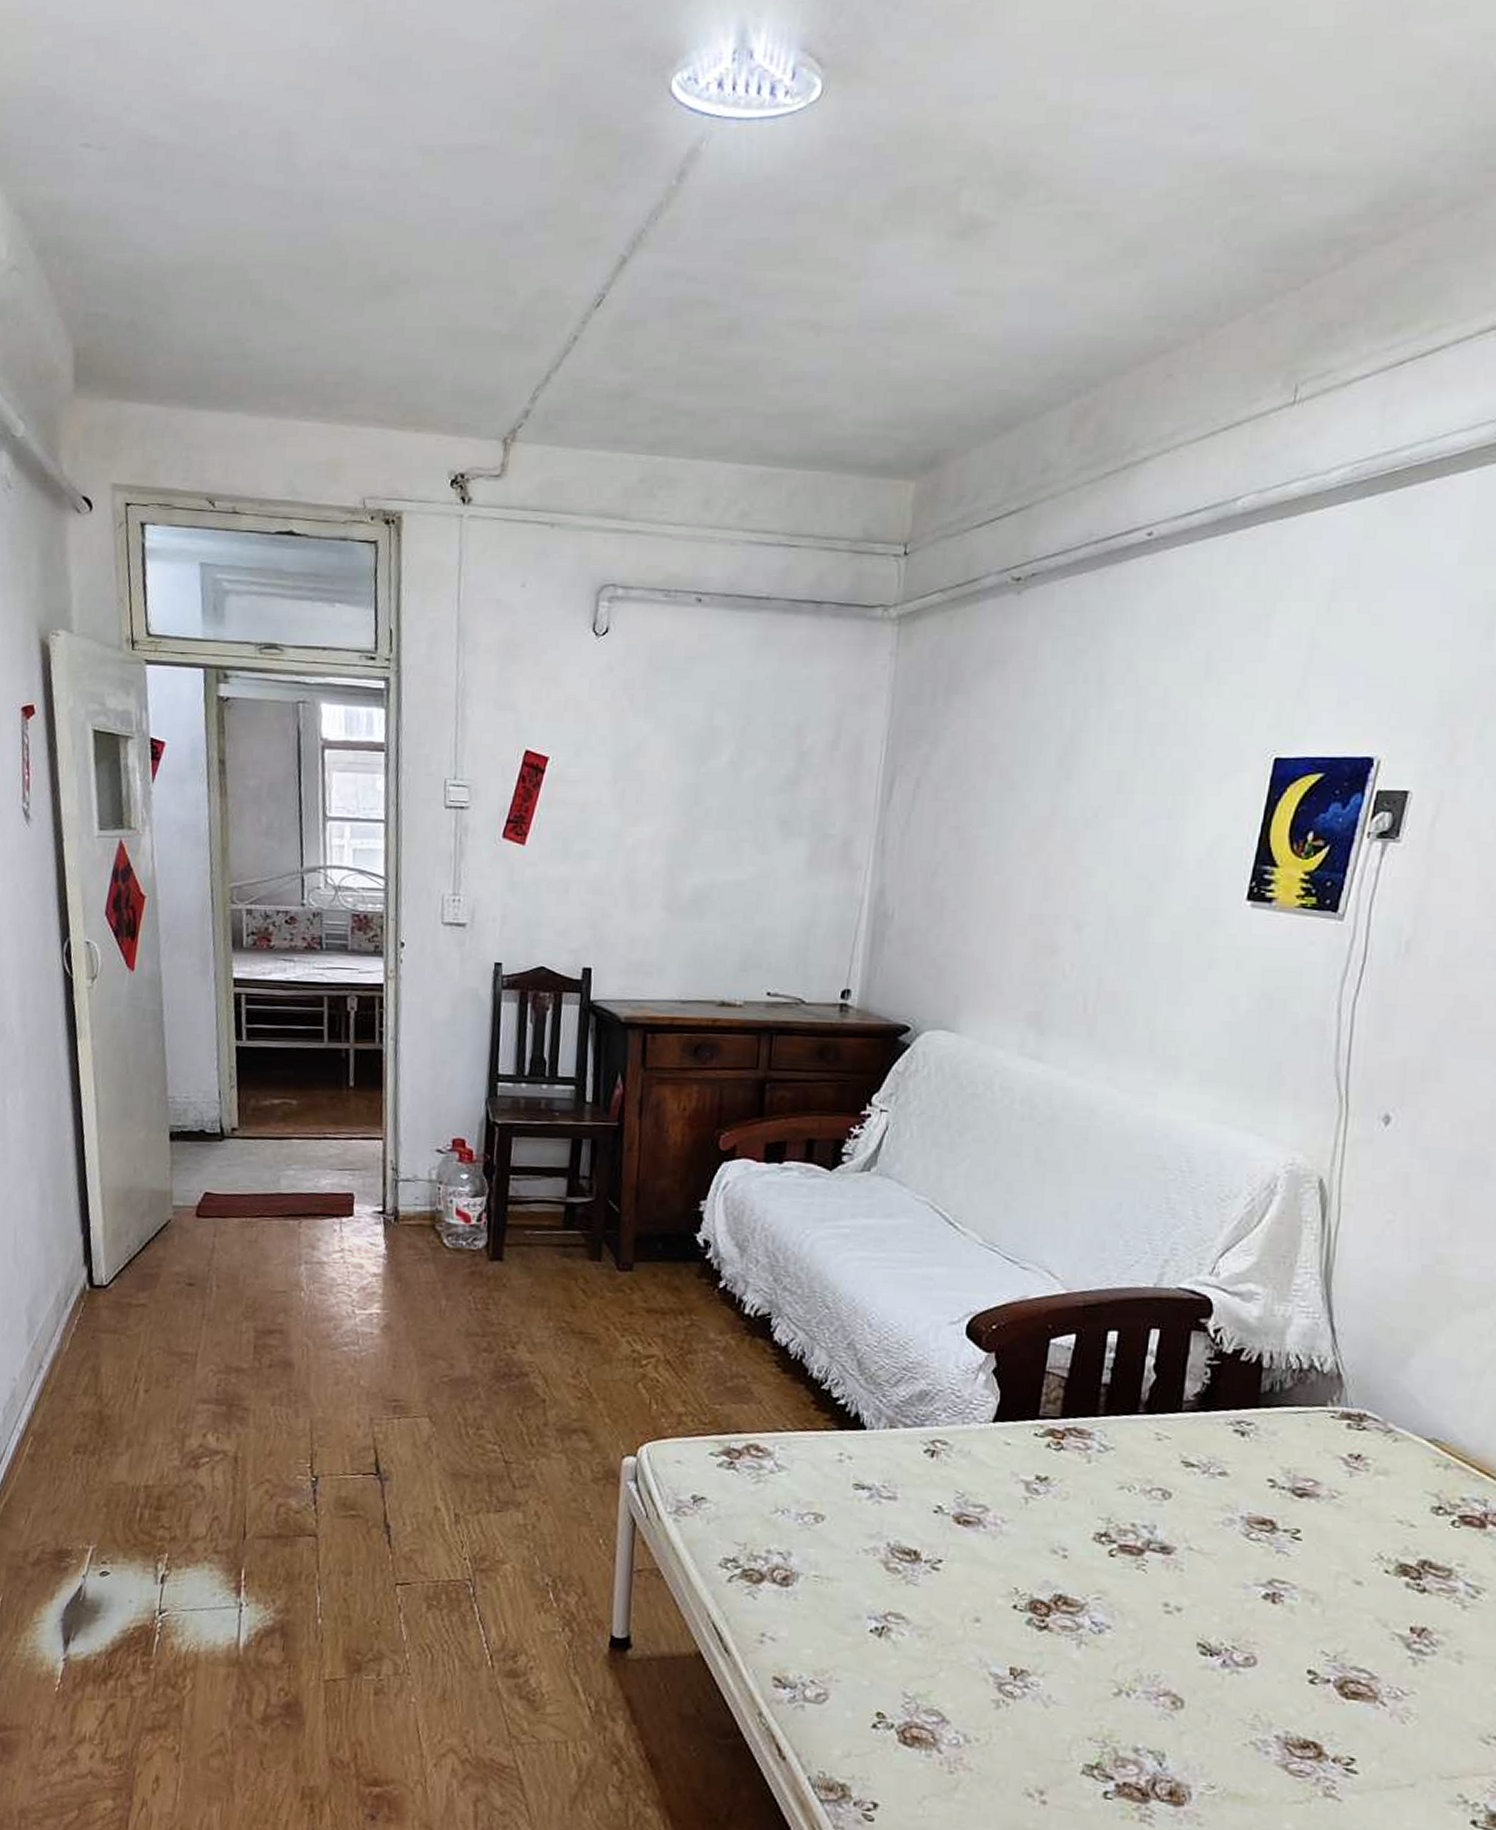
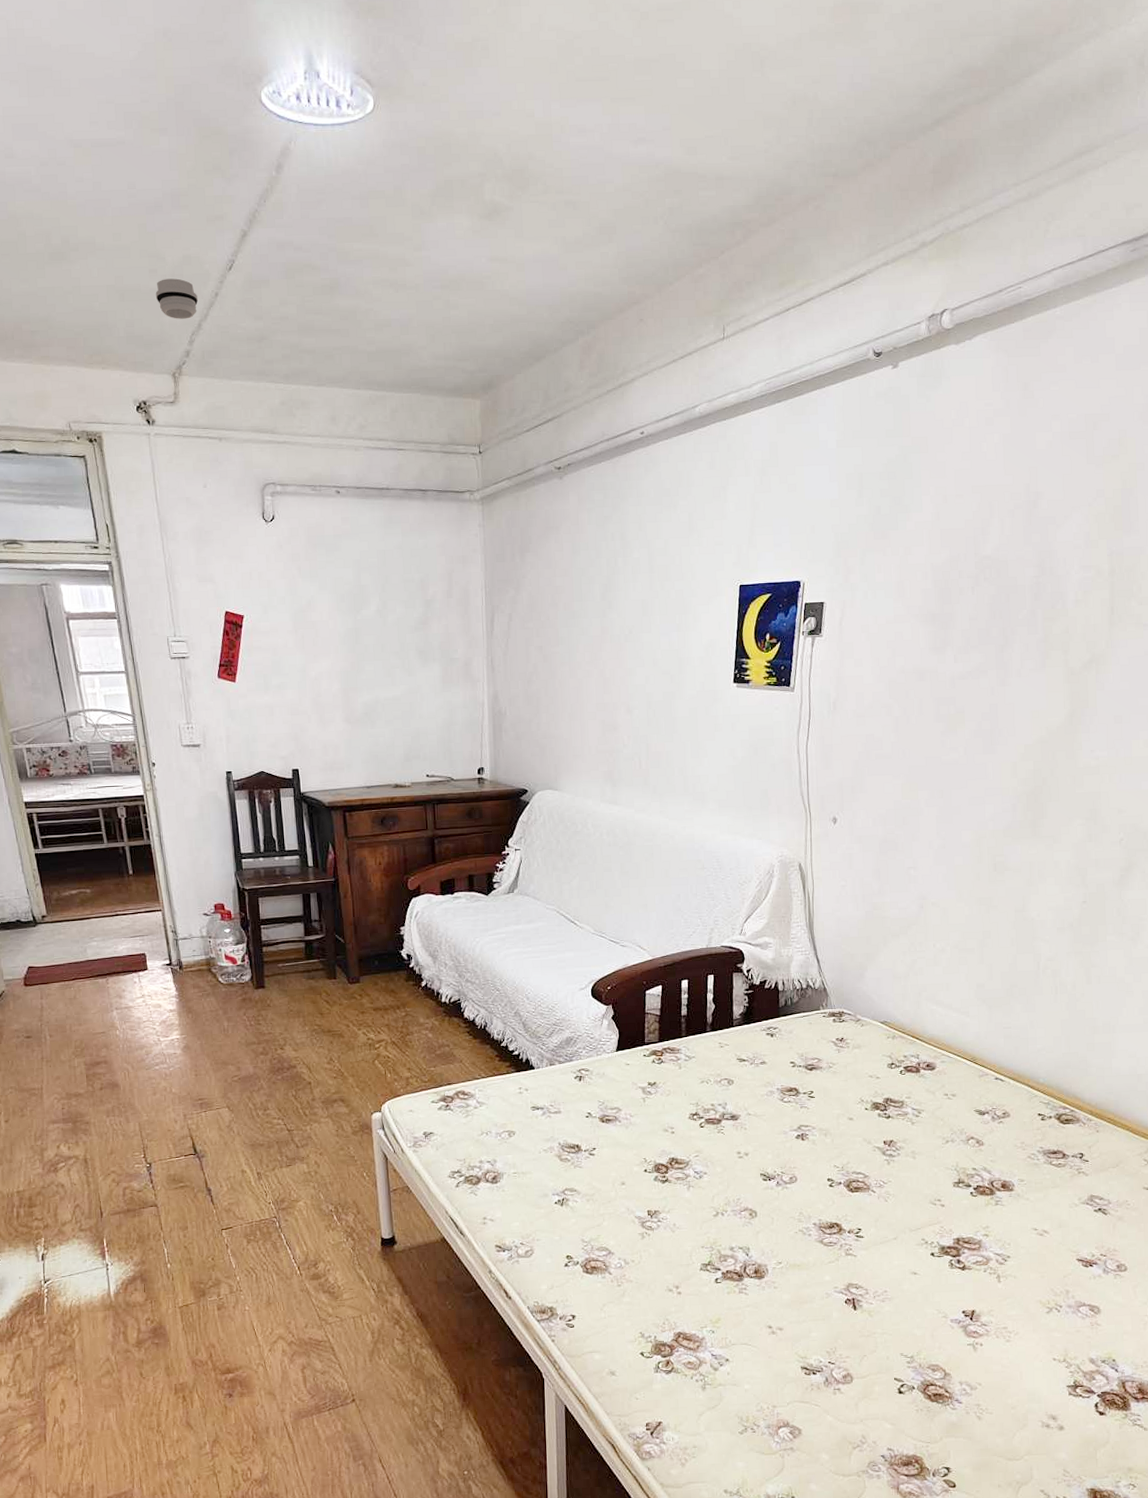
smoke detector: none [496,318,551,370] -> present [155,278,199,319]

